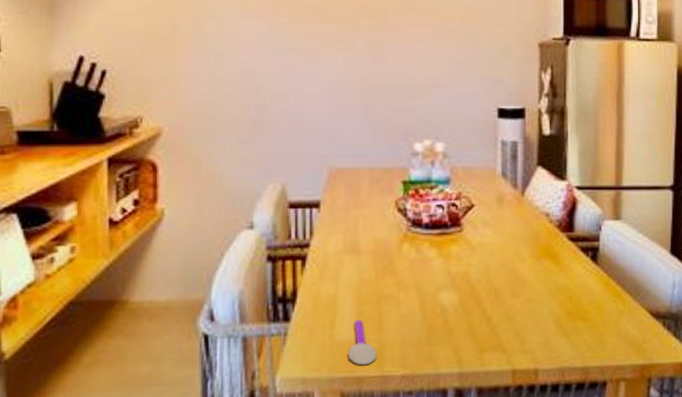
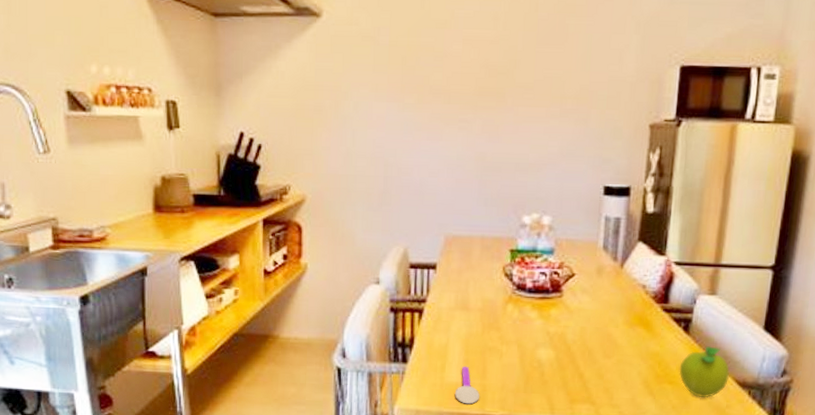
fruit: none [591,276,643,334] -> present [679,346,730,398]

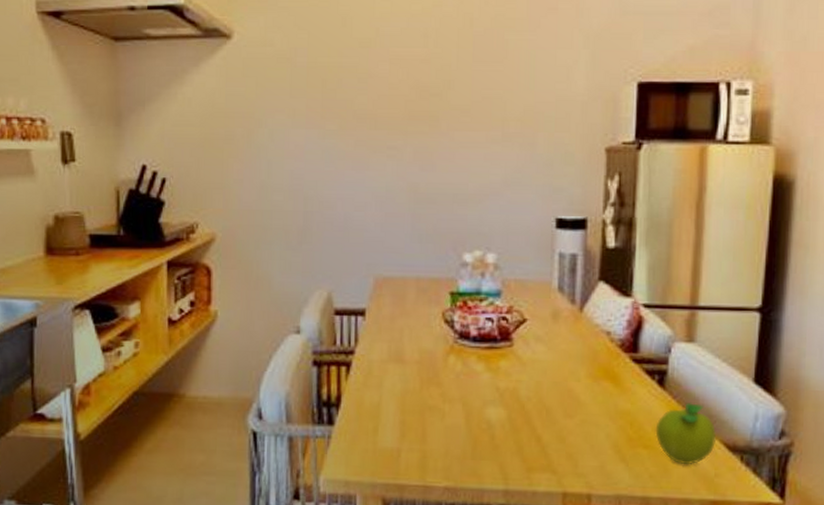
spoon: present [454,366,480,405] -> none [389,428,419,474]

